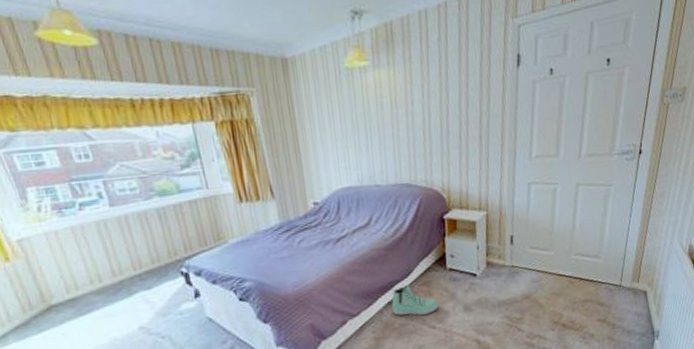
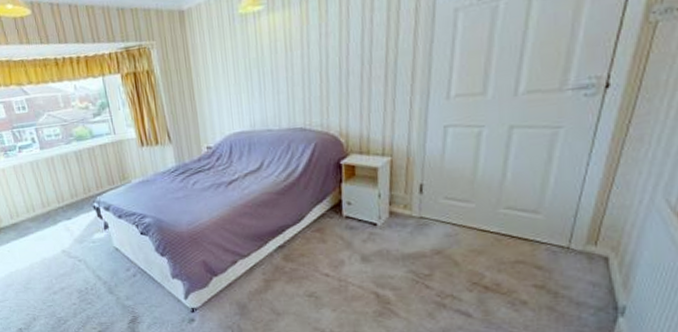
sneaker: present [392,284,439,316] -> none [282,229,333,262]

